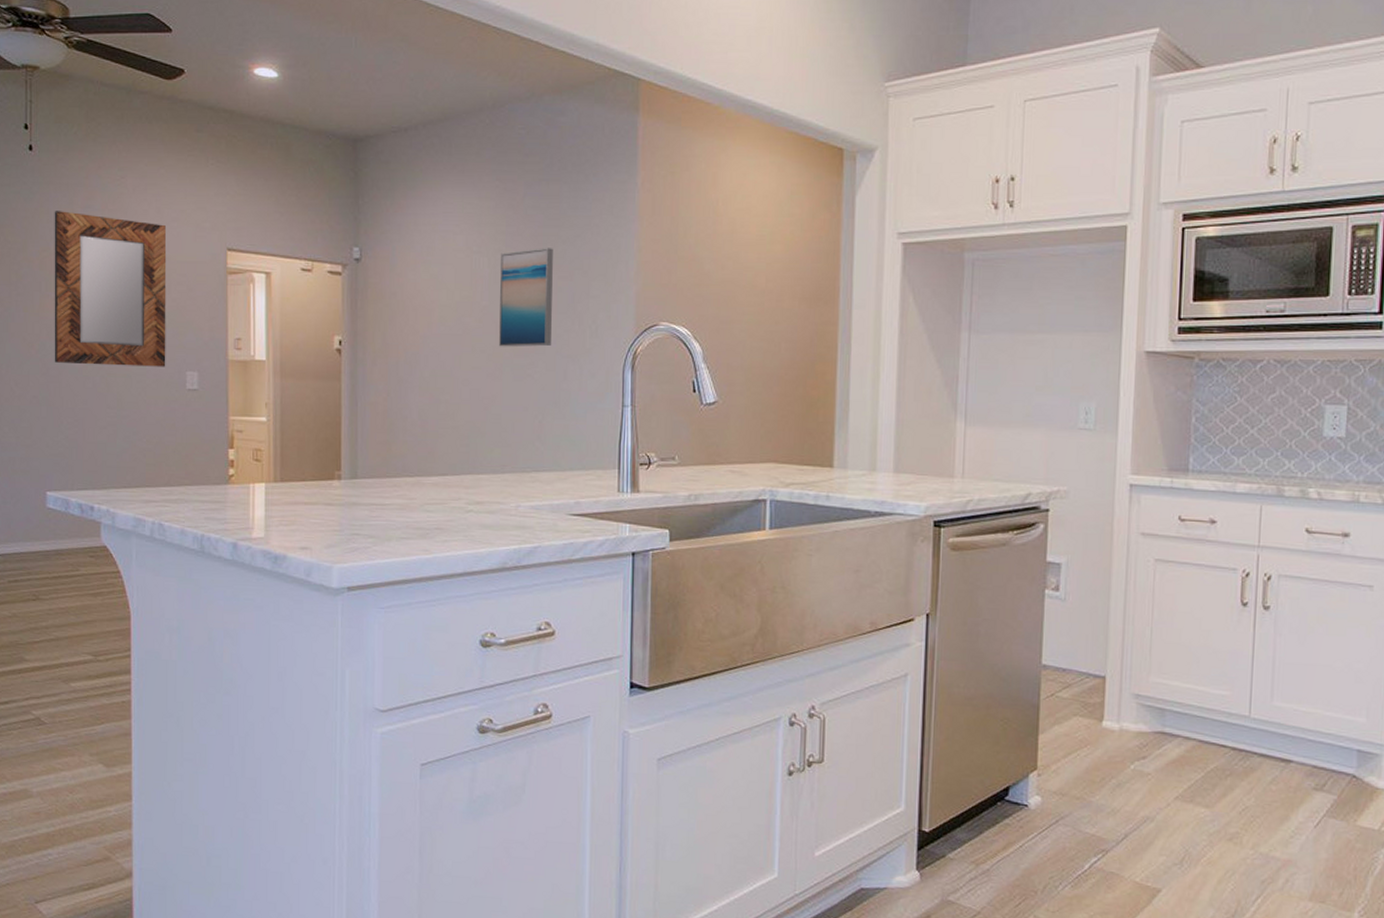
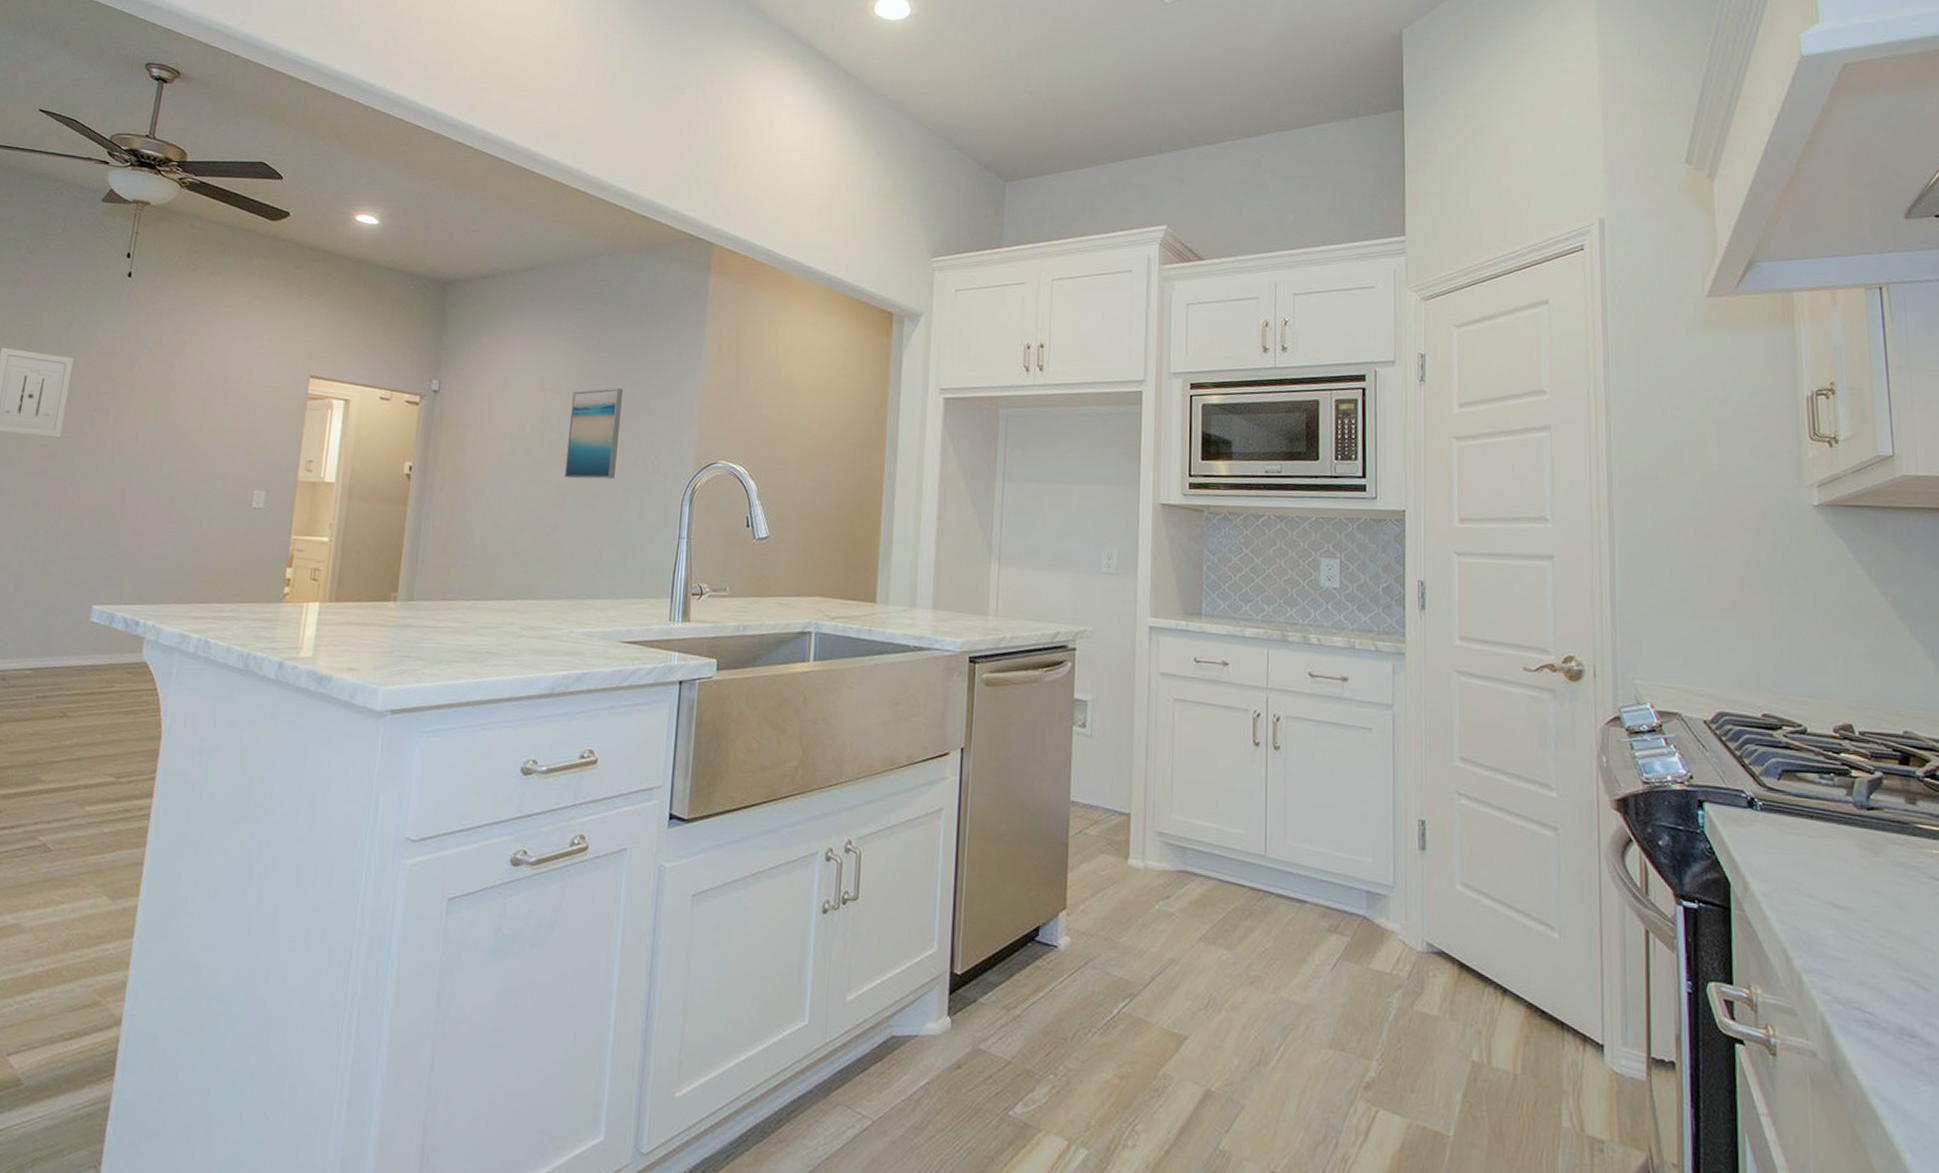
home mirror: present [54,211,167,367] -> none [121,333,252,486]

